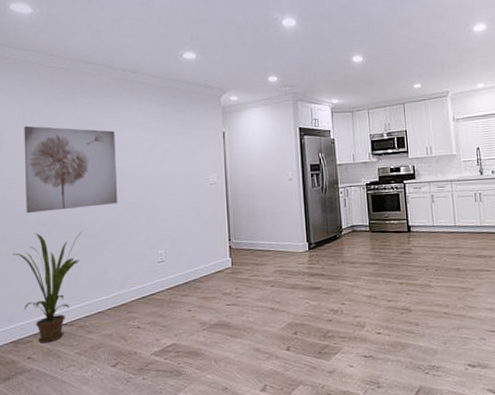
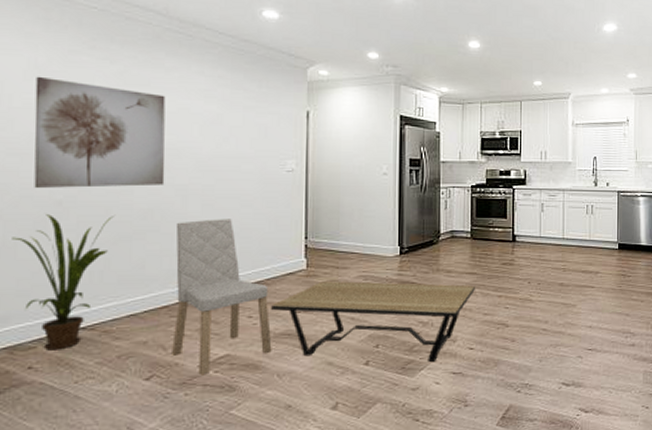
dining chair: none [129,227,209,362] -> present [172,219,272,376]
coffee table: none [206,274,378,347] -> present [271,280,475,363]

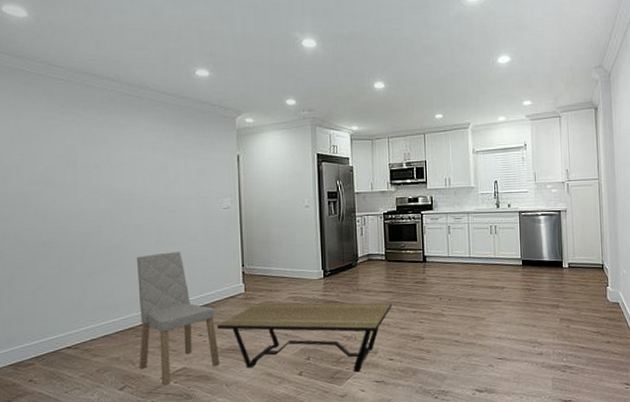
house plant: present [12,214,114,351] -> none [10,253,87,366]
wall art: present [34,76,166,188] -> none [20,140,125,232]

